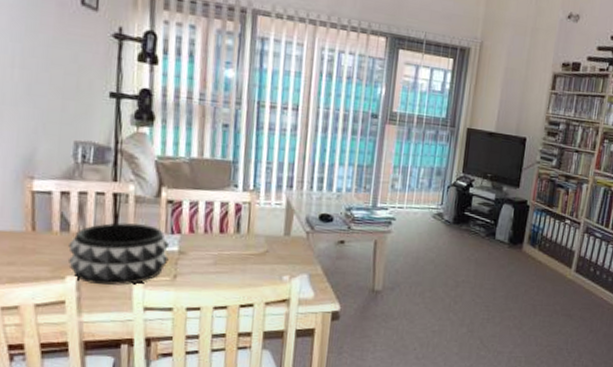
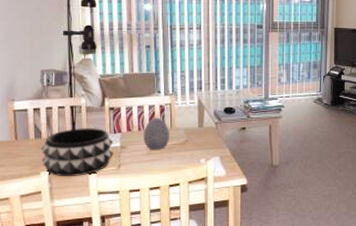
decorative egg: none [209,217,247,260] -> present [143,117,170,150]

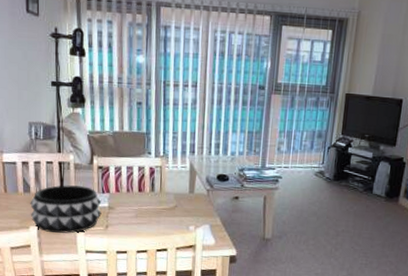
decorative egg: present [143,117,170,150] -> none [131,179,160,213]

